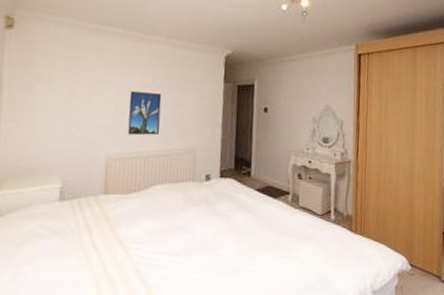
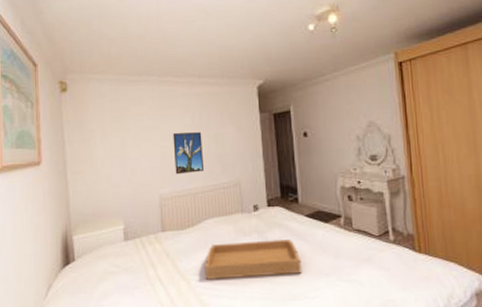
serving tray: none [145,211,247,250] -> present [204,240,302,281]

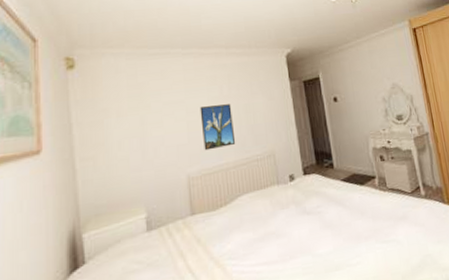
serving tray: present [204,240,302,281] -> none [241,207,343,263]

